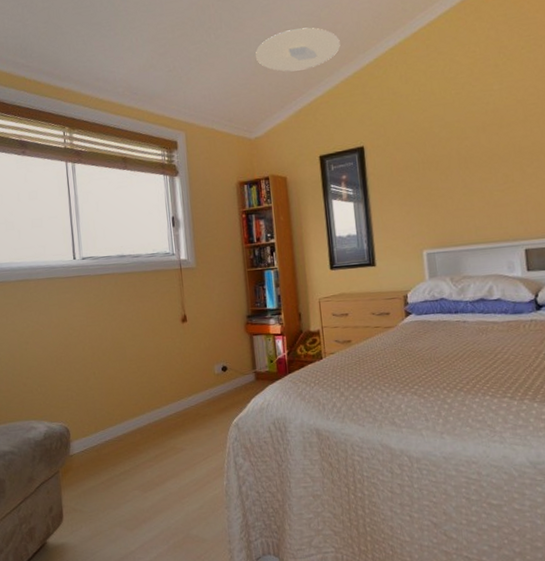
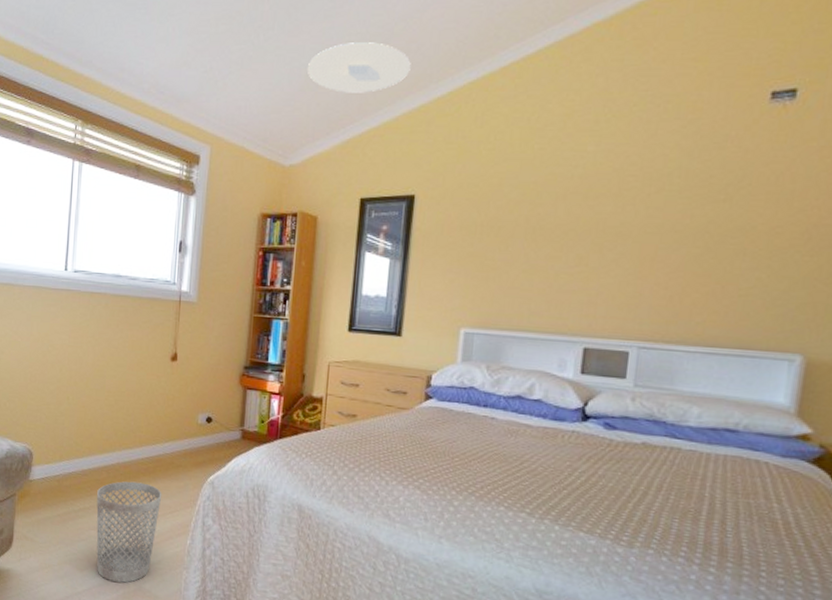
wastebasket: none [134,437,194,534] -> present [96,481,162,583]

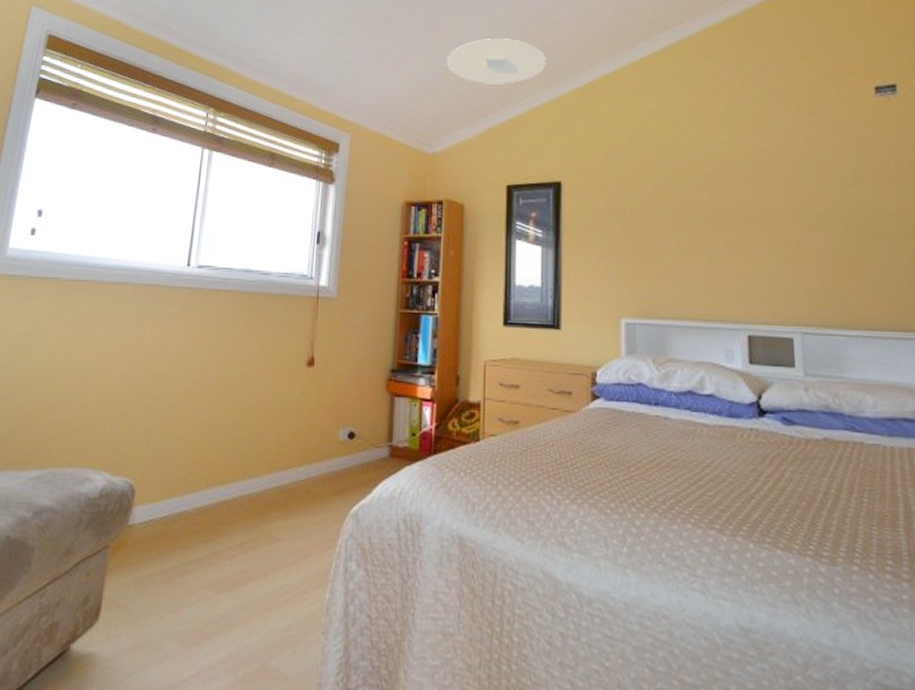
wastebasket: present [96,481,162,583] -> none [209,519,295,661]

